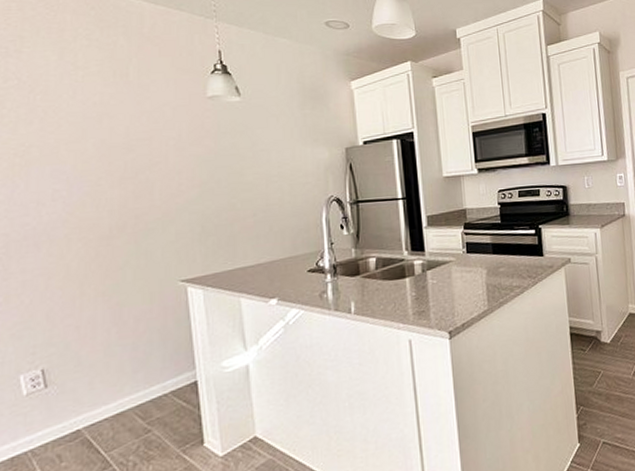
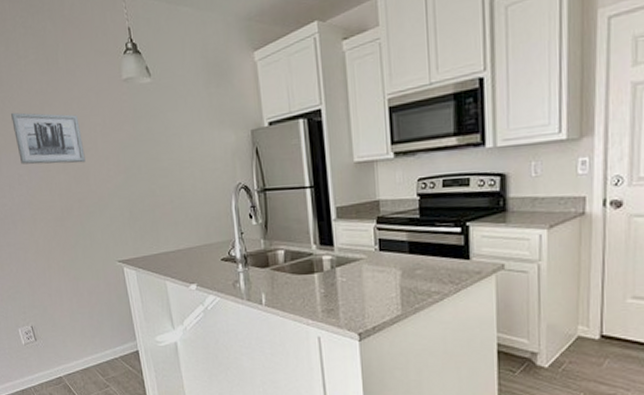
wall art: none [54,123,151,179] -> present [11,112,86,165]

